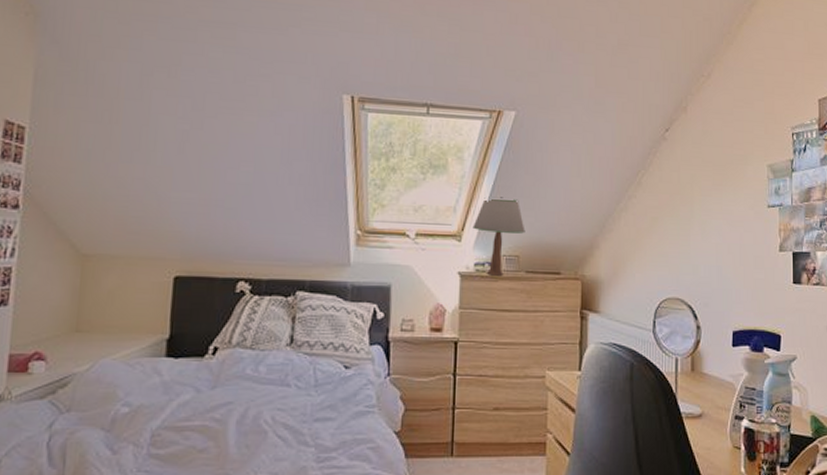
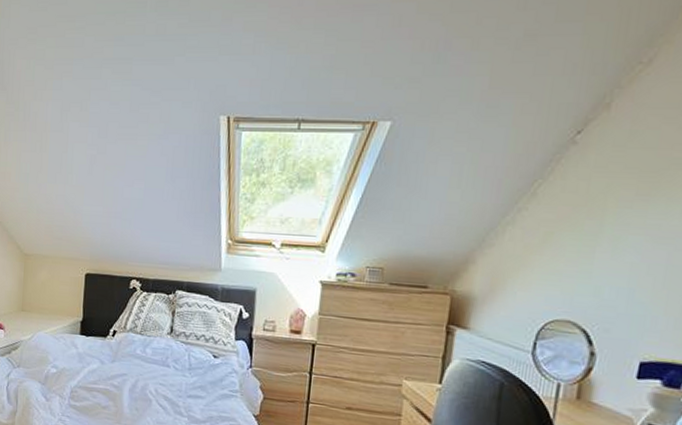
table lamp: present [472,197,525,278] -> none [337,209,393,288]

